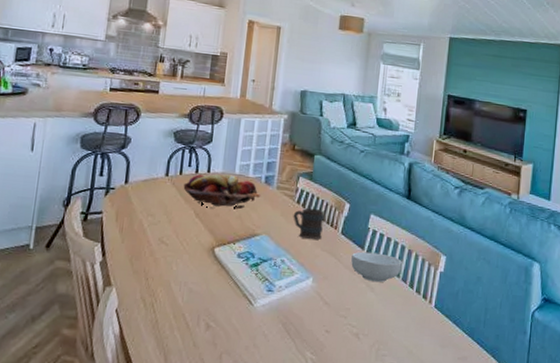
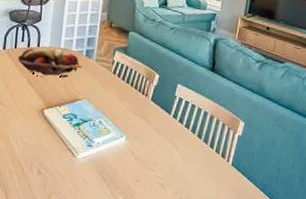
mug: present [293,208,325,240] -> none [109,78,137,105]
cereal bowl: present [351,251,402,283] -> none [159,116,204,143]

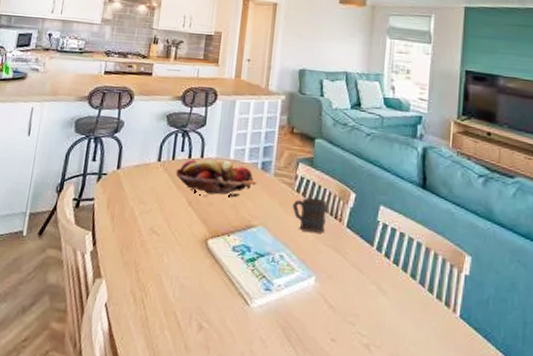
mug: none [109,78,137,105] -> present [292,197,328,233]

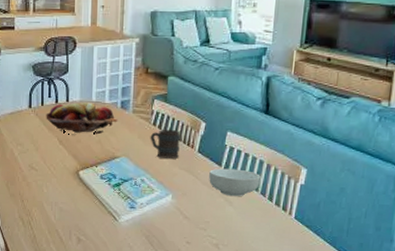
cereal bowl: none [359,248,419,285] -> present [209,168,261,197]

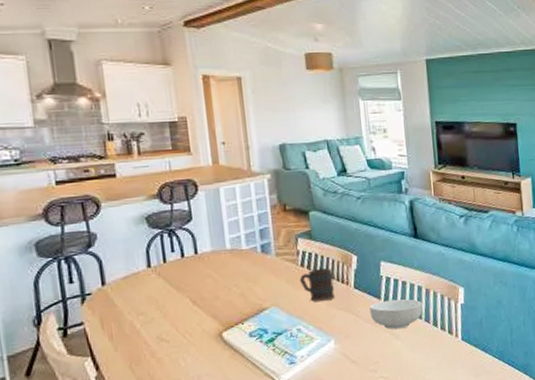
fruit basket: present [46,102,118,134] -> none [171,251,261,291]

